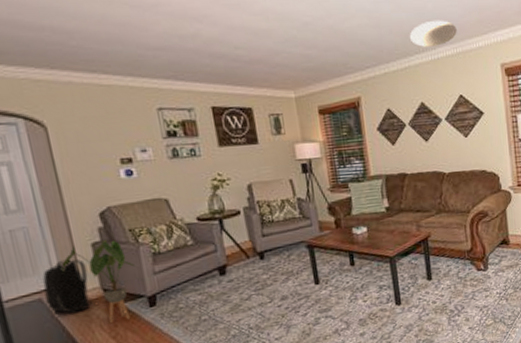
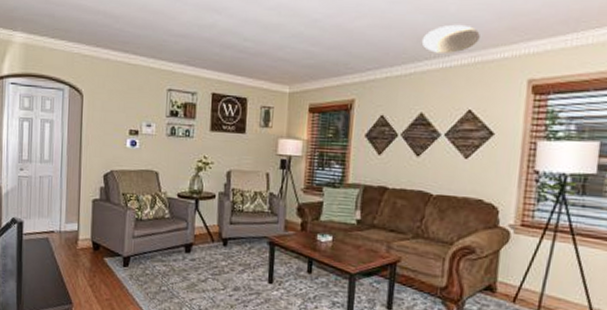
backpack: present [42,259,92,313] -> none [50,209,85,256]
house plant: present [62,239,137,324] -> none [68,198,121,273]

